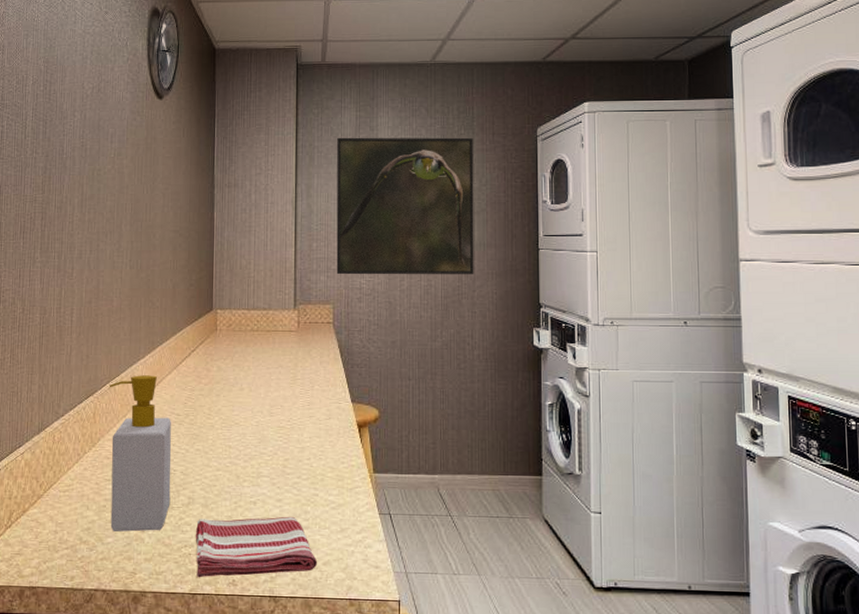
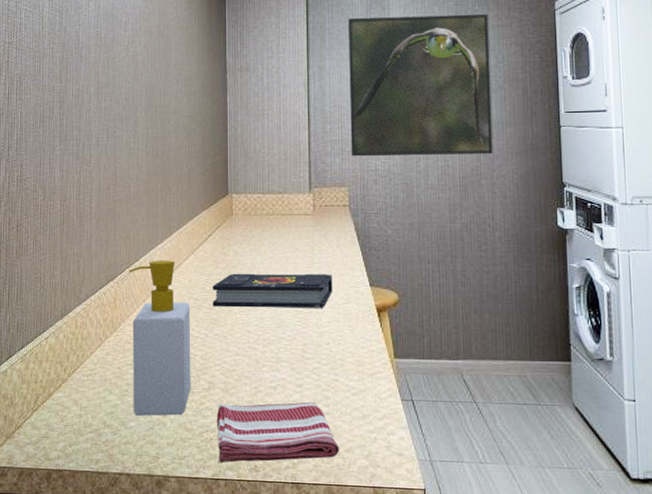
book: none [194,388,315,423] -> present [212,273,332,308]

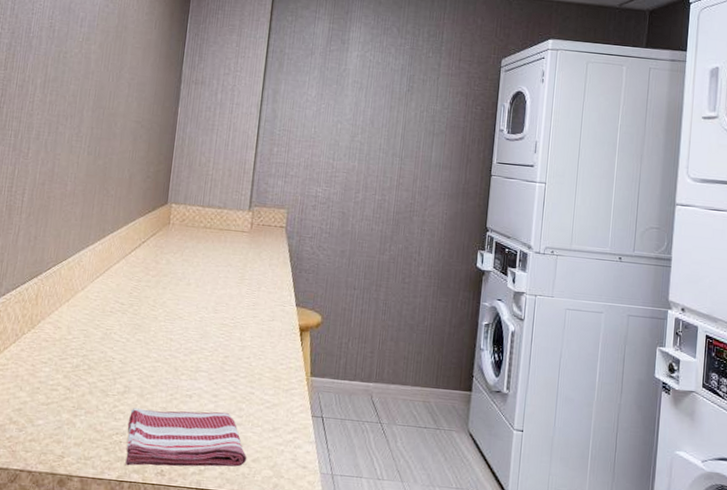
soap bottle: present [128,260,191,416] -> none [42,261,115,417]
book: present [212,273,332,308] -> none [137,281,261,323]
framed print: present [348,13,493,157] -> none [294,46,440,193]

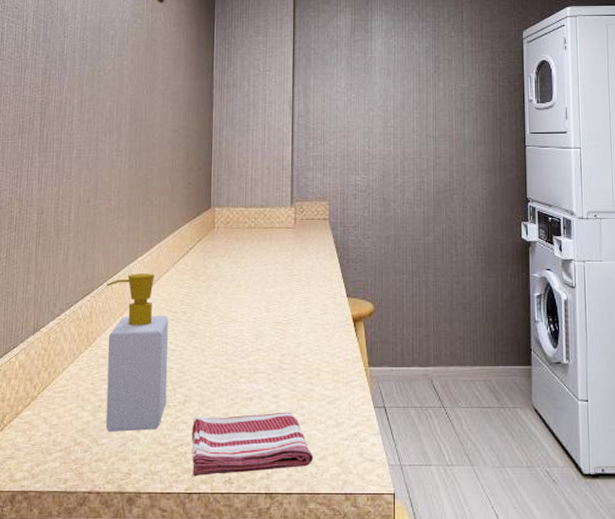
soap bottle: none [42,261,115,417] -> present [105,273,168,432]

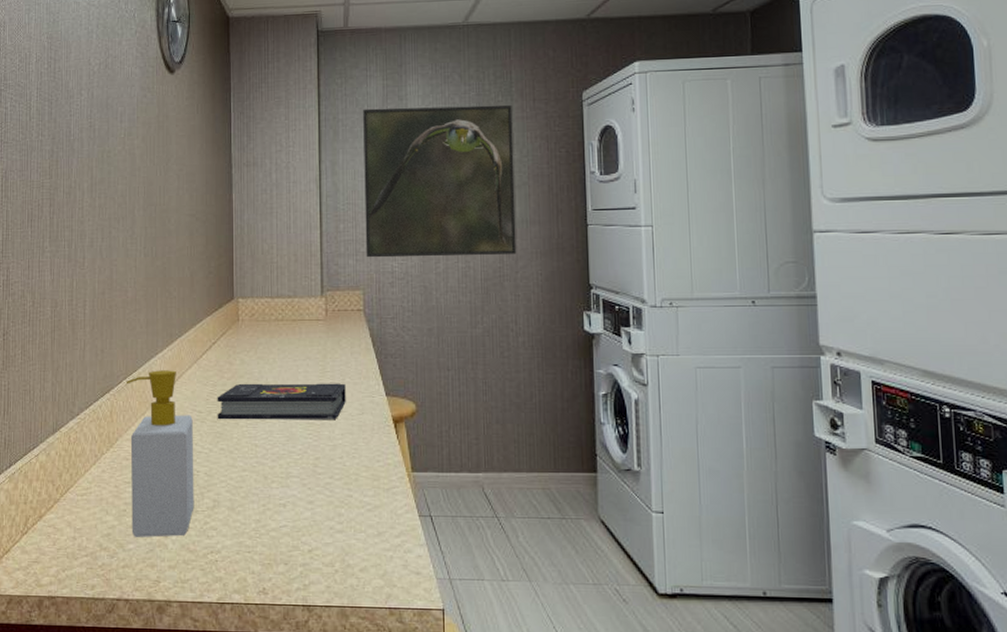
book: none [191,285,311,320] -> present [217,383,346,420]
dish towel: present [192,412,314,477] -> none [223,519,354,586]
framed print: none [332,39,465,172] -> present [363,104,517,258]

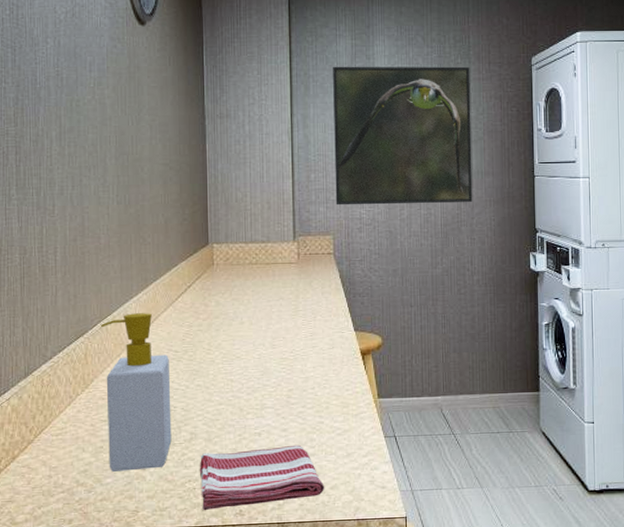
book: present [217,383,346,420] -> none [193,320,317,358]
dish towel: none [223,519,354,586] -> present [200,444,325,511]

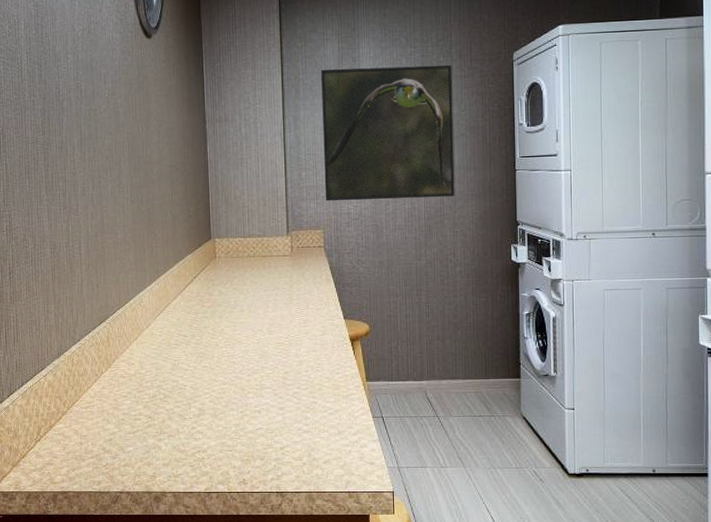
soap bottle: present [100,313,172,472] -> none [119,301,183,441]
dish towel: present [200,444,325,511] -> none [207,422,319,479]

